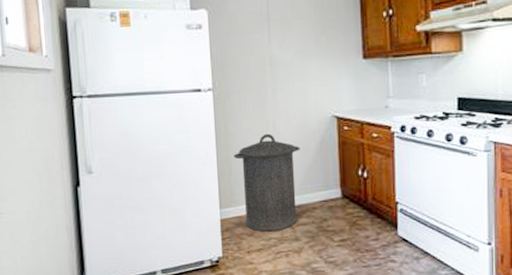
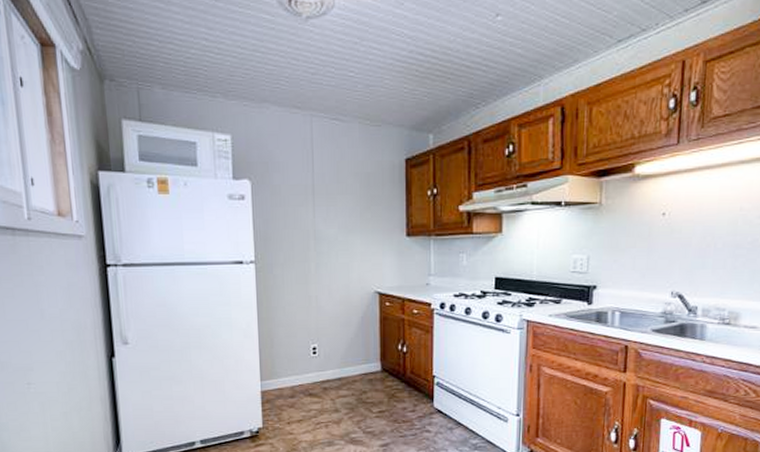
trash can: present [234,133,300,232] -> none [275,307,342,403]

